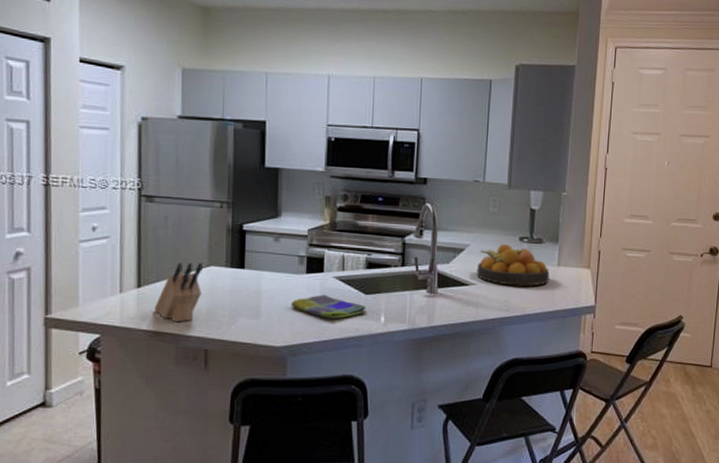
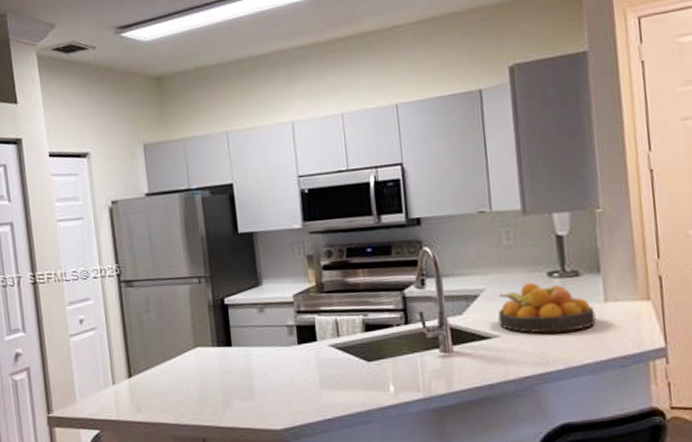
knife block: present [154,262,203,322] -> none [147,344,192,411]
dish towel: present [291,295,367,319] -> none [286,366,373,393]

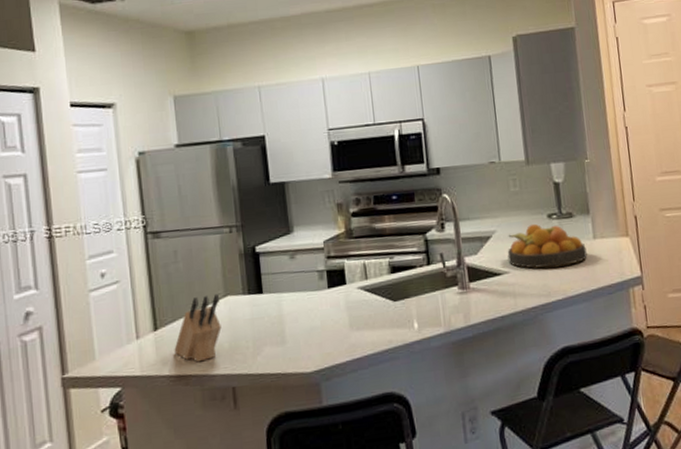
knife block: none [147,344,192,411] -> present [174,293,222,362]

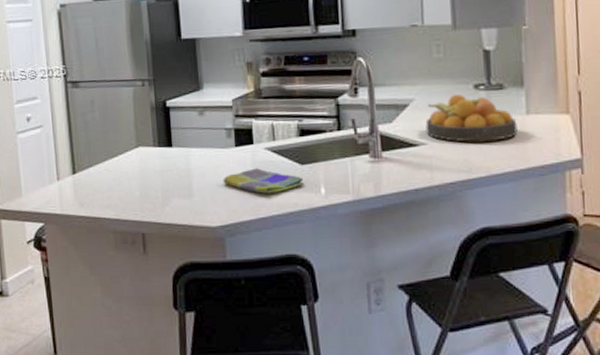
knife block: present [174,293,222,362] -> none [90,144,133,207]
dish towel: none [316,308,399,334] -> present [223,168,305,194]

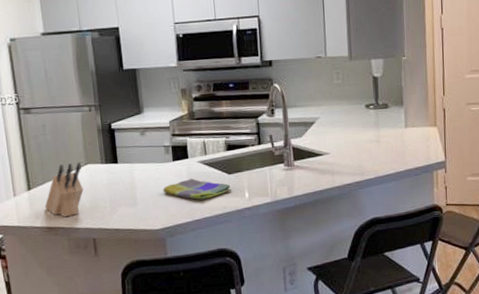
knife block: none [90,144,133,207] -> present [45,162,84,217]
fruit bowl: present [425,93,518,142] -> none [328,112,399,151]

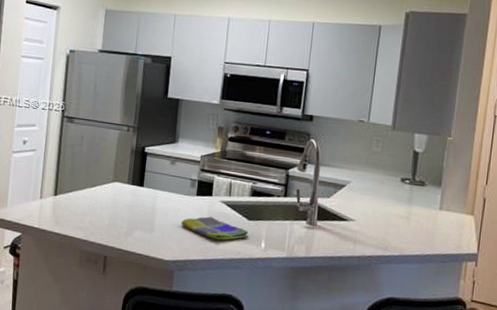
knife block: present [45,162,84,217] -> none [66,177,109,229]

